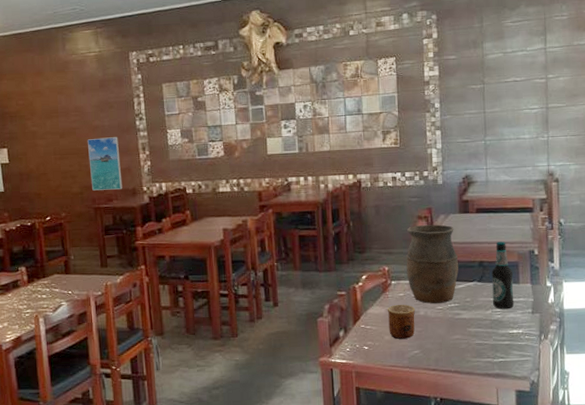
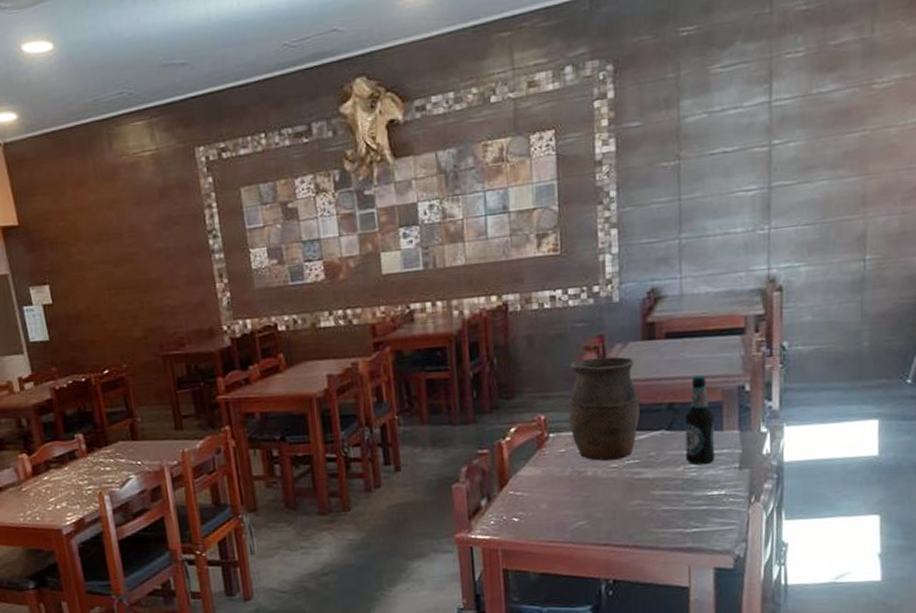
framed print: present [87,137,123,191] -> none [148,262,197,334]
cup: present [387,304,416,339] -> none [543,463,581,508]

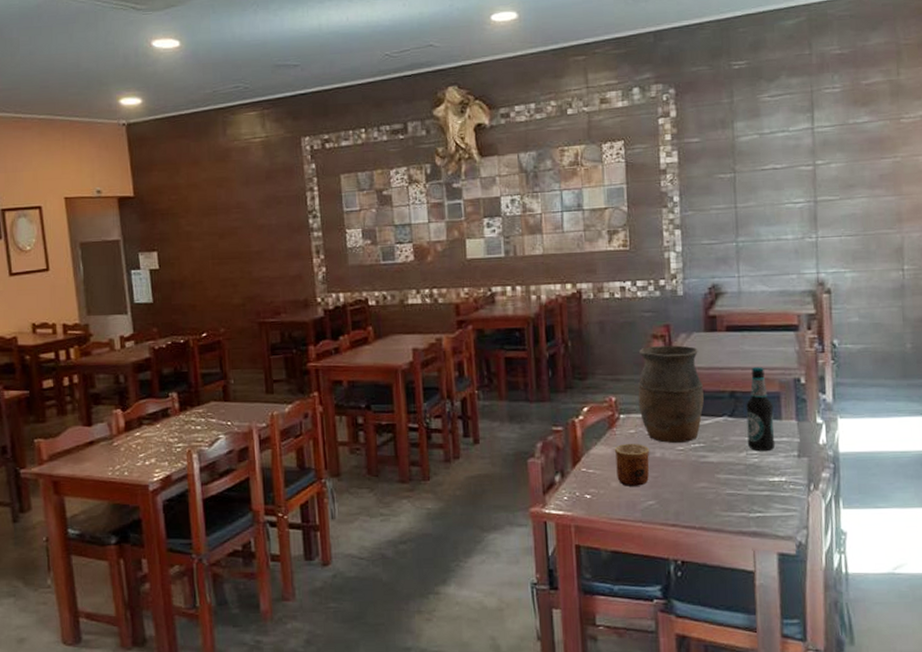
cup: none [543,463,581,508] -> present [614,444,650,486]

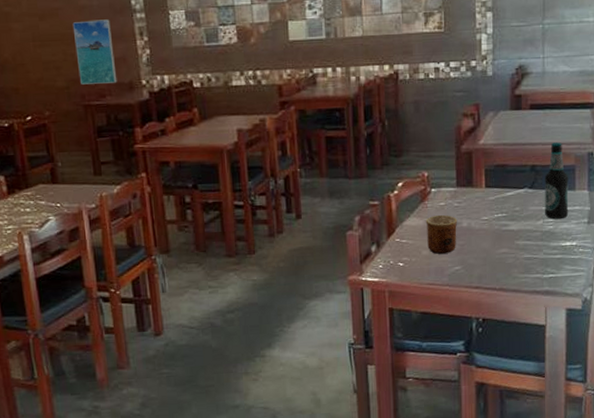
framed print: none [251,238,293,302] -> present [72,19,117,85]
vase: present [637,345,705,444] -> none [448,123,508,215]

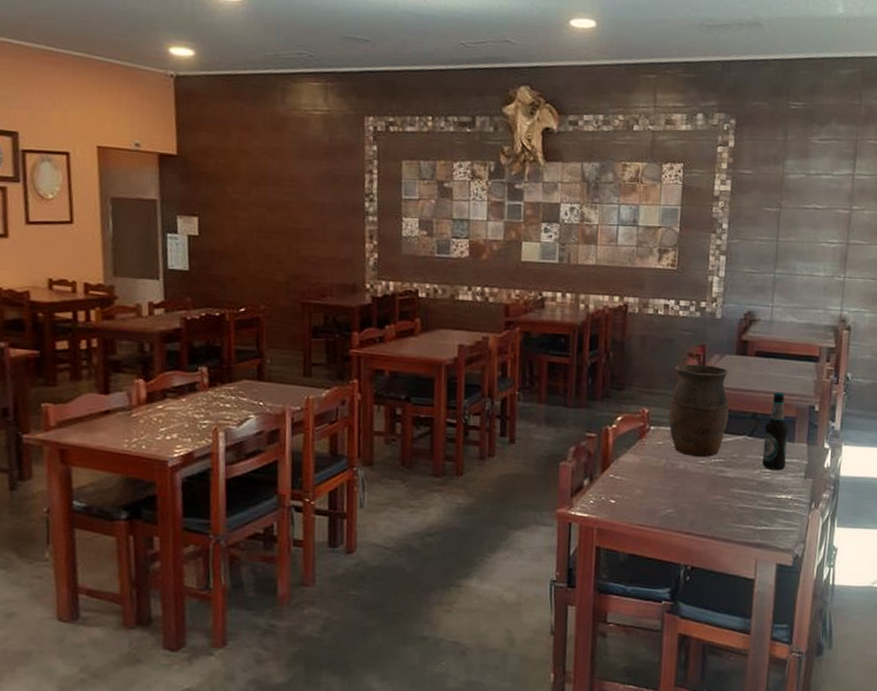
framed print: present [72,19,117,85] -> none [301,217,341,284]
cup: present [425,215,458,254] -> none [641,454,675,495]
vase: none [448,123,508,215] -> present [668,364,730,458]

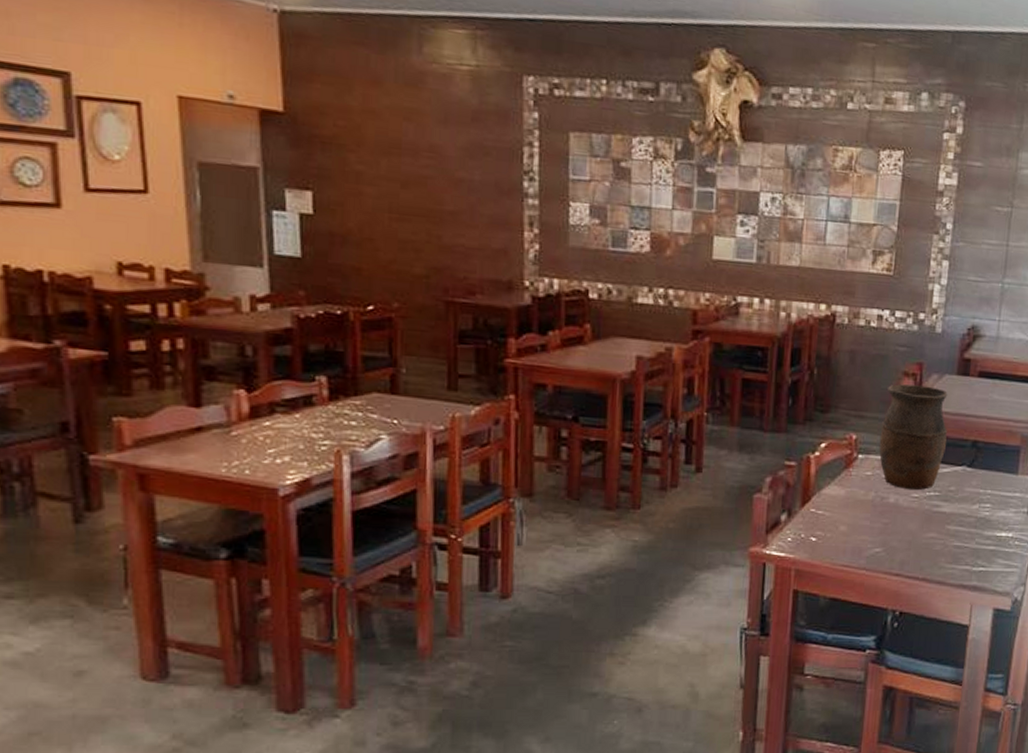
bottle: present [761,392,789,471] -> none [981,418,1012,506]

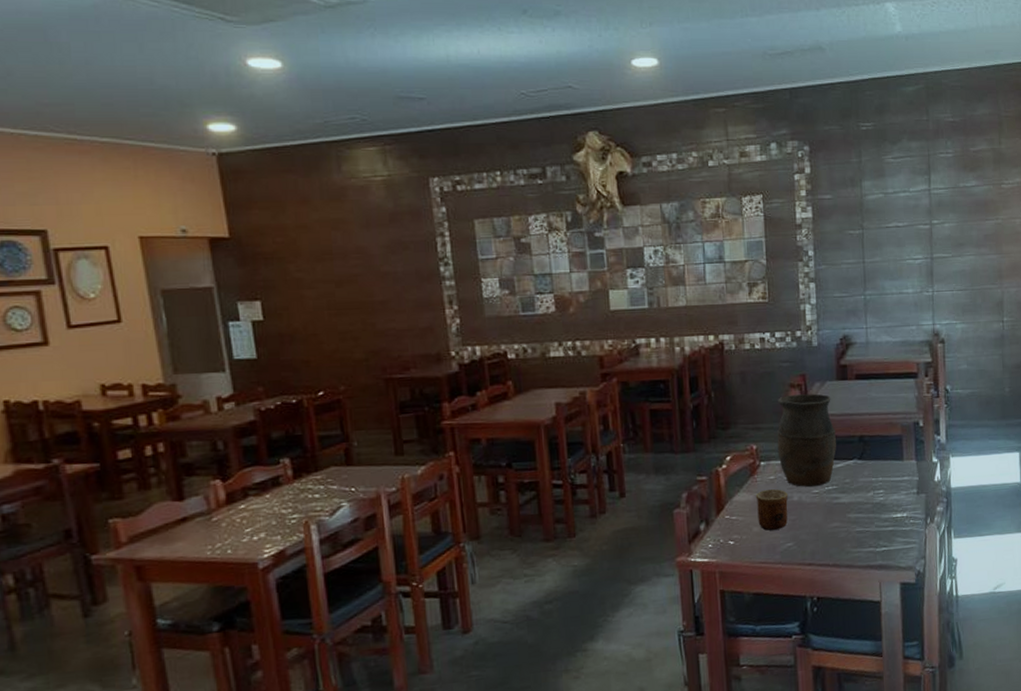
cup: none [846,486,885,532] -> present [755,489,789,531]

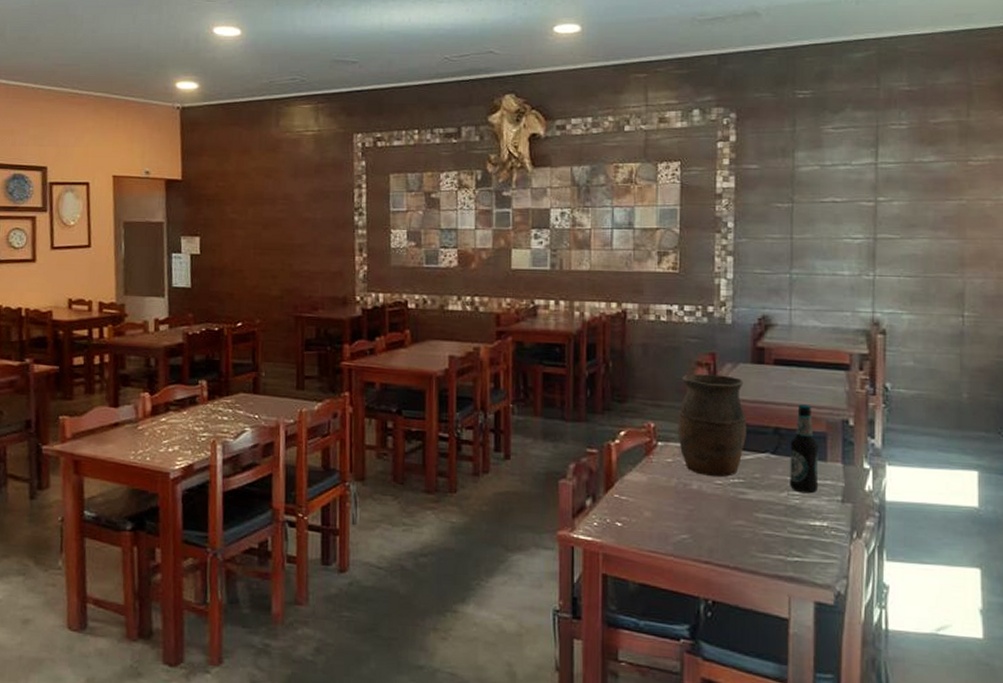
cup: present [755,489,789,531] -> none [649,473,687,518]
bottle: none [873,412,898,491] -> present [789,404,819,494]

